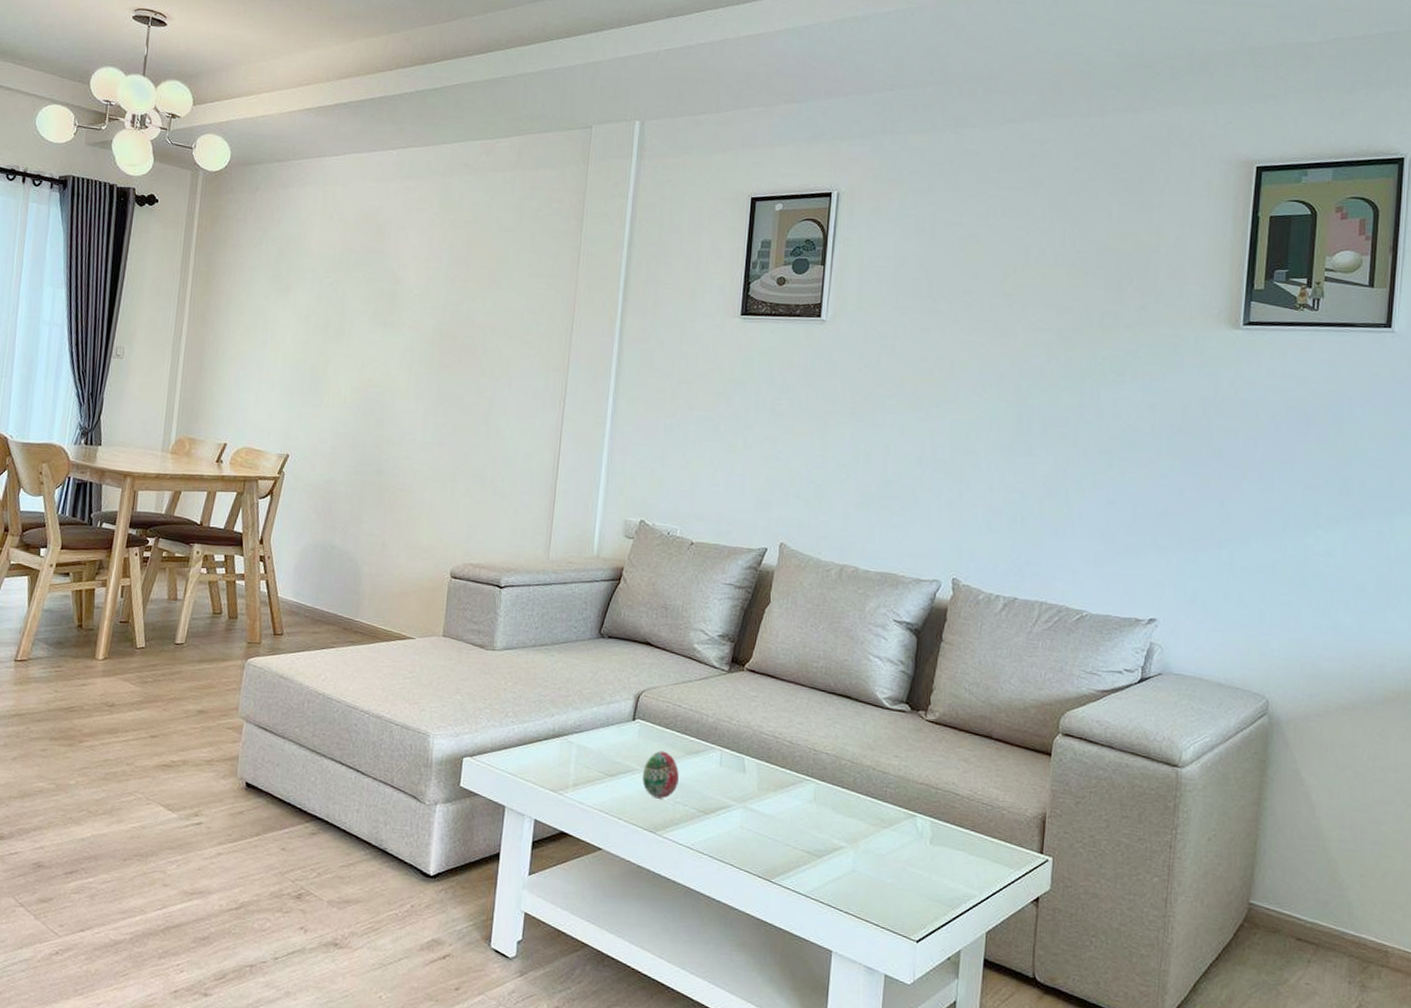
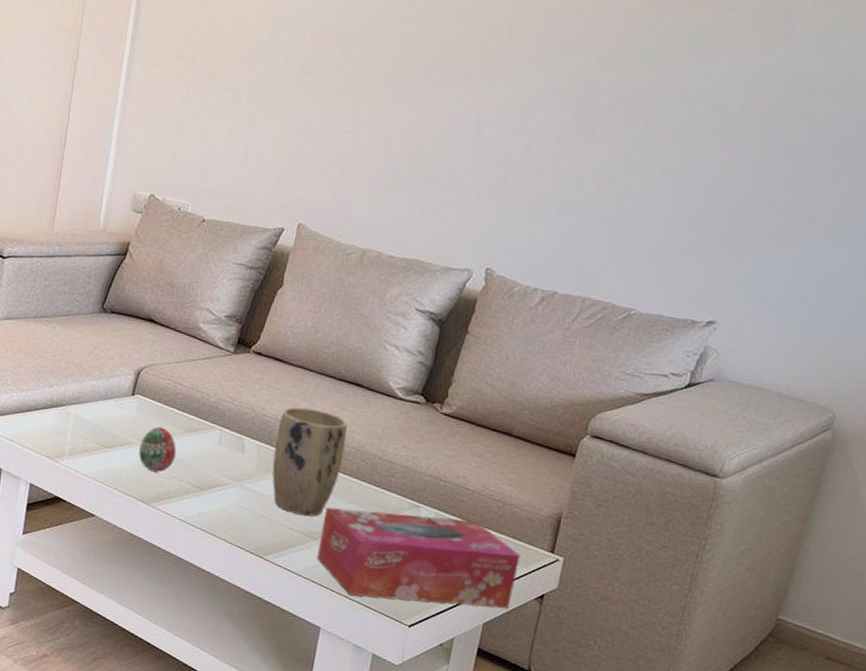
plant pot: none [773,722,842,834] -> present [272,407,348,517]
tissue box: none [822,823,1013,915] -> present [316,507,521,609]

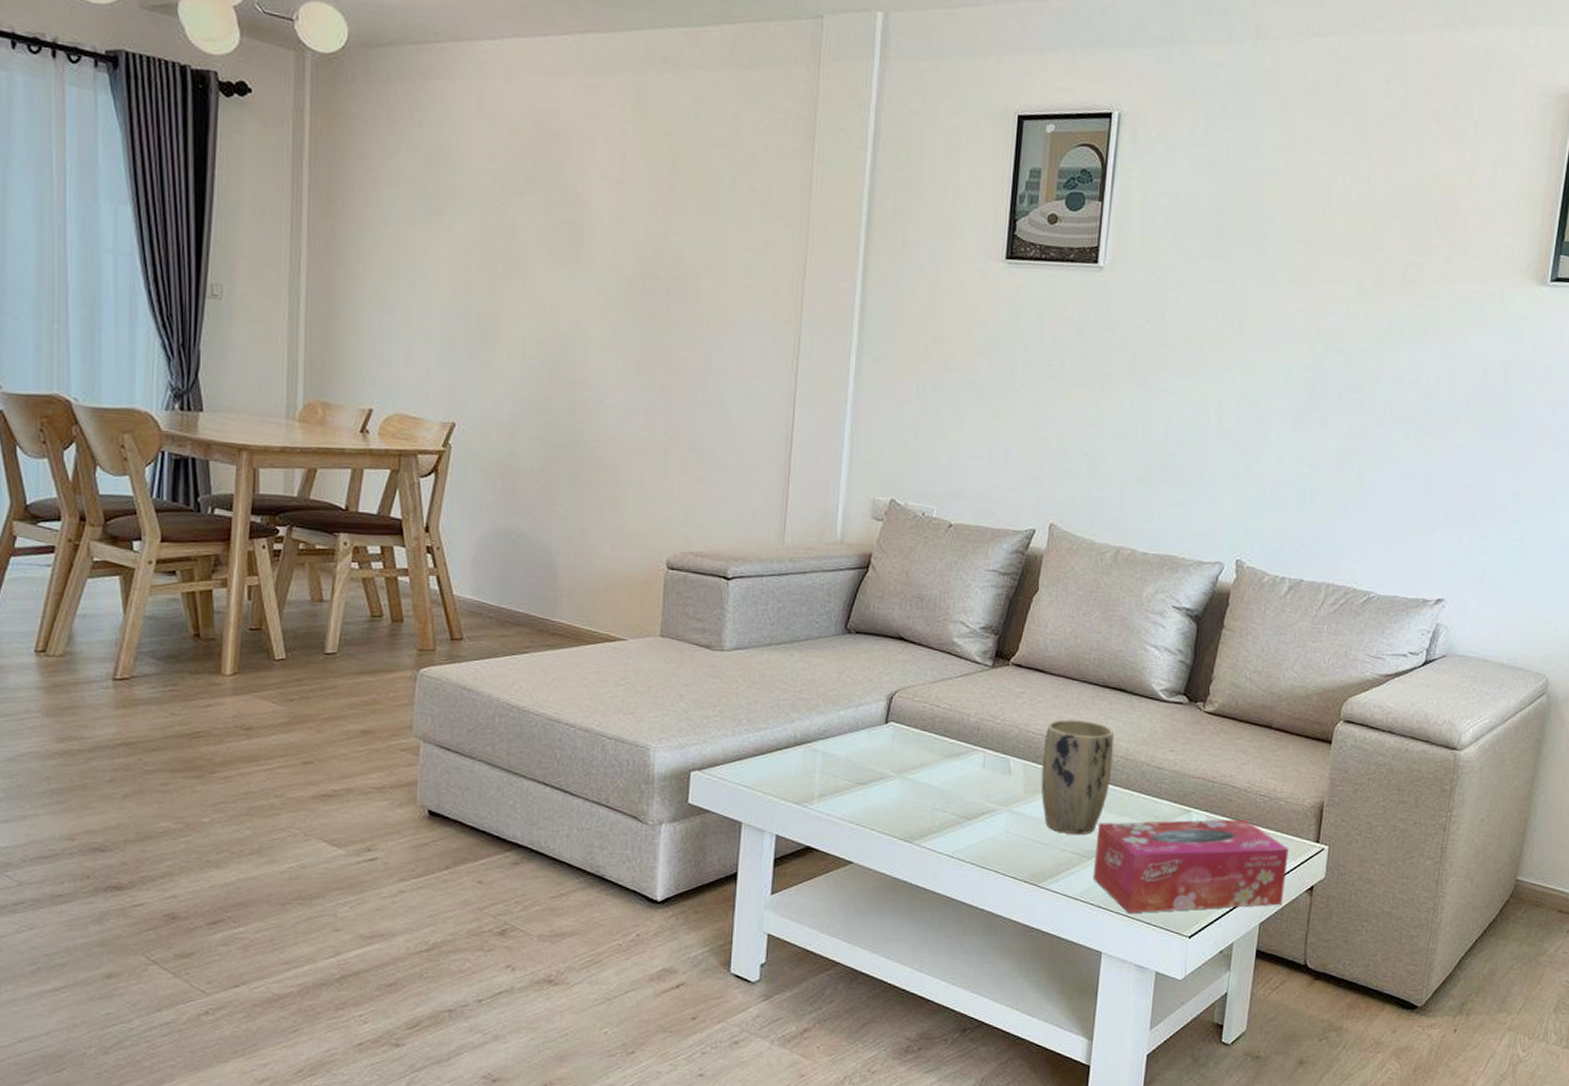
decorative egg: present [138,426,176,473] -> none [896,755,938,806]

